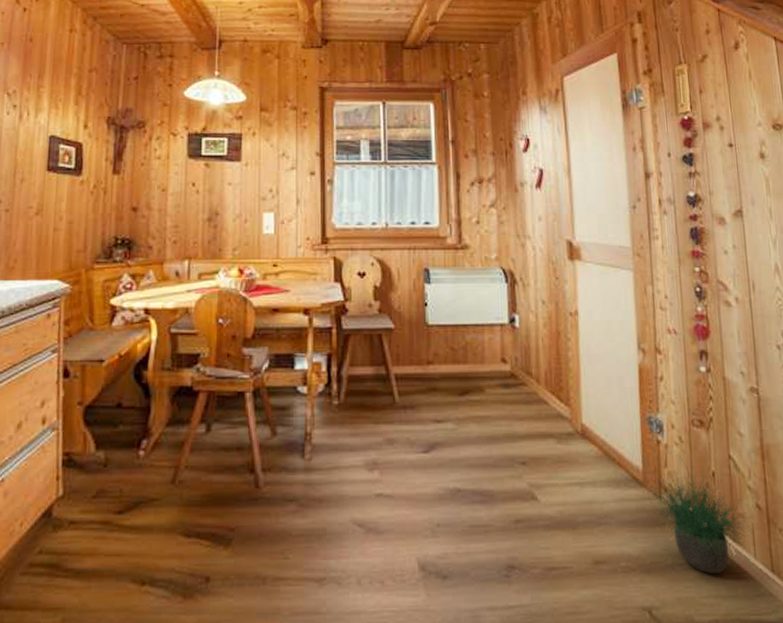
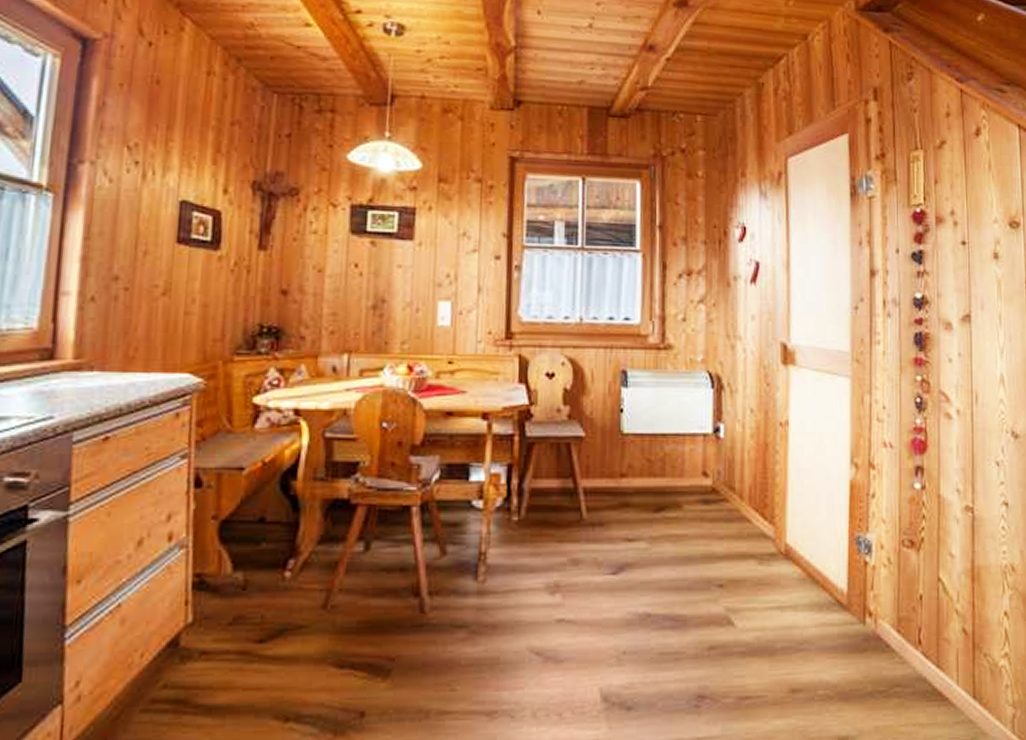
potted plant: present [642,456,751,575] -> none [846,578,956,702]

